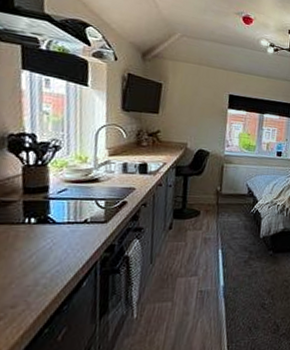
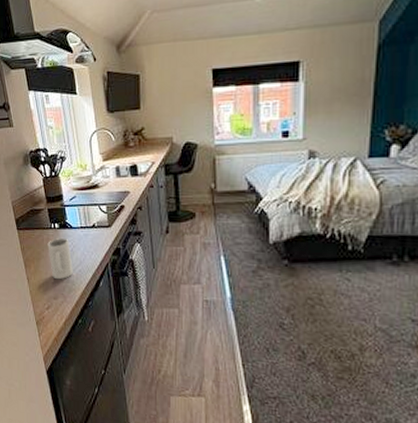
mug: none [13,235,48,284] -> present [47,238,73,280]

